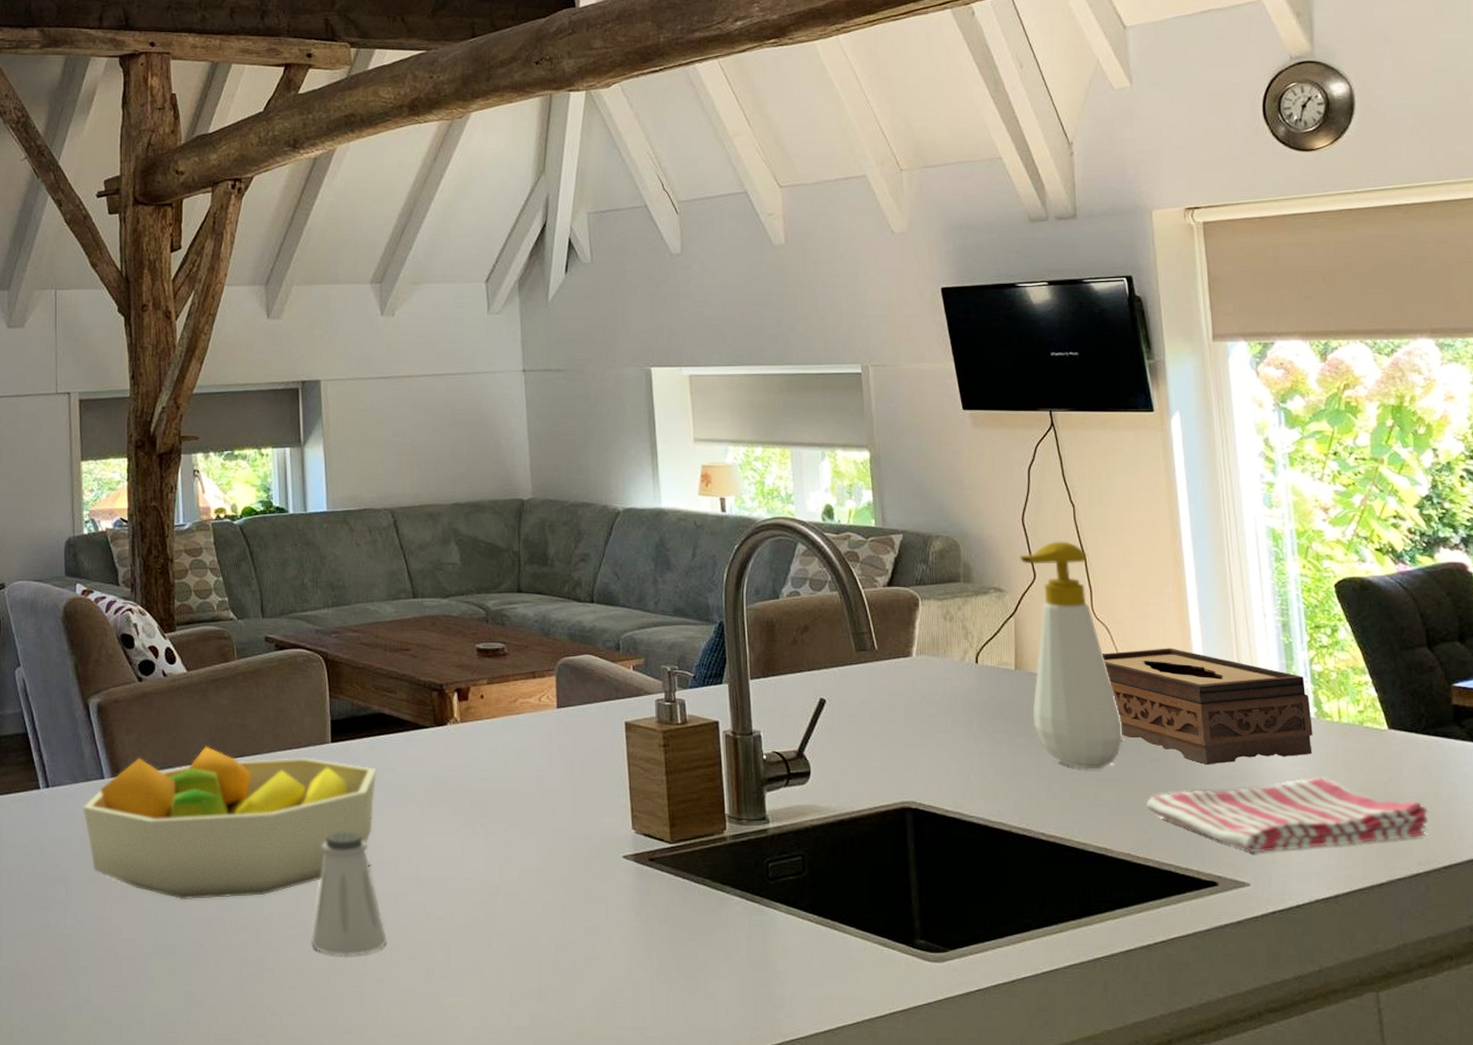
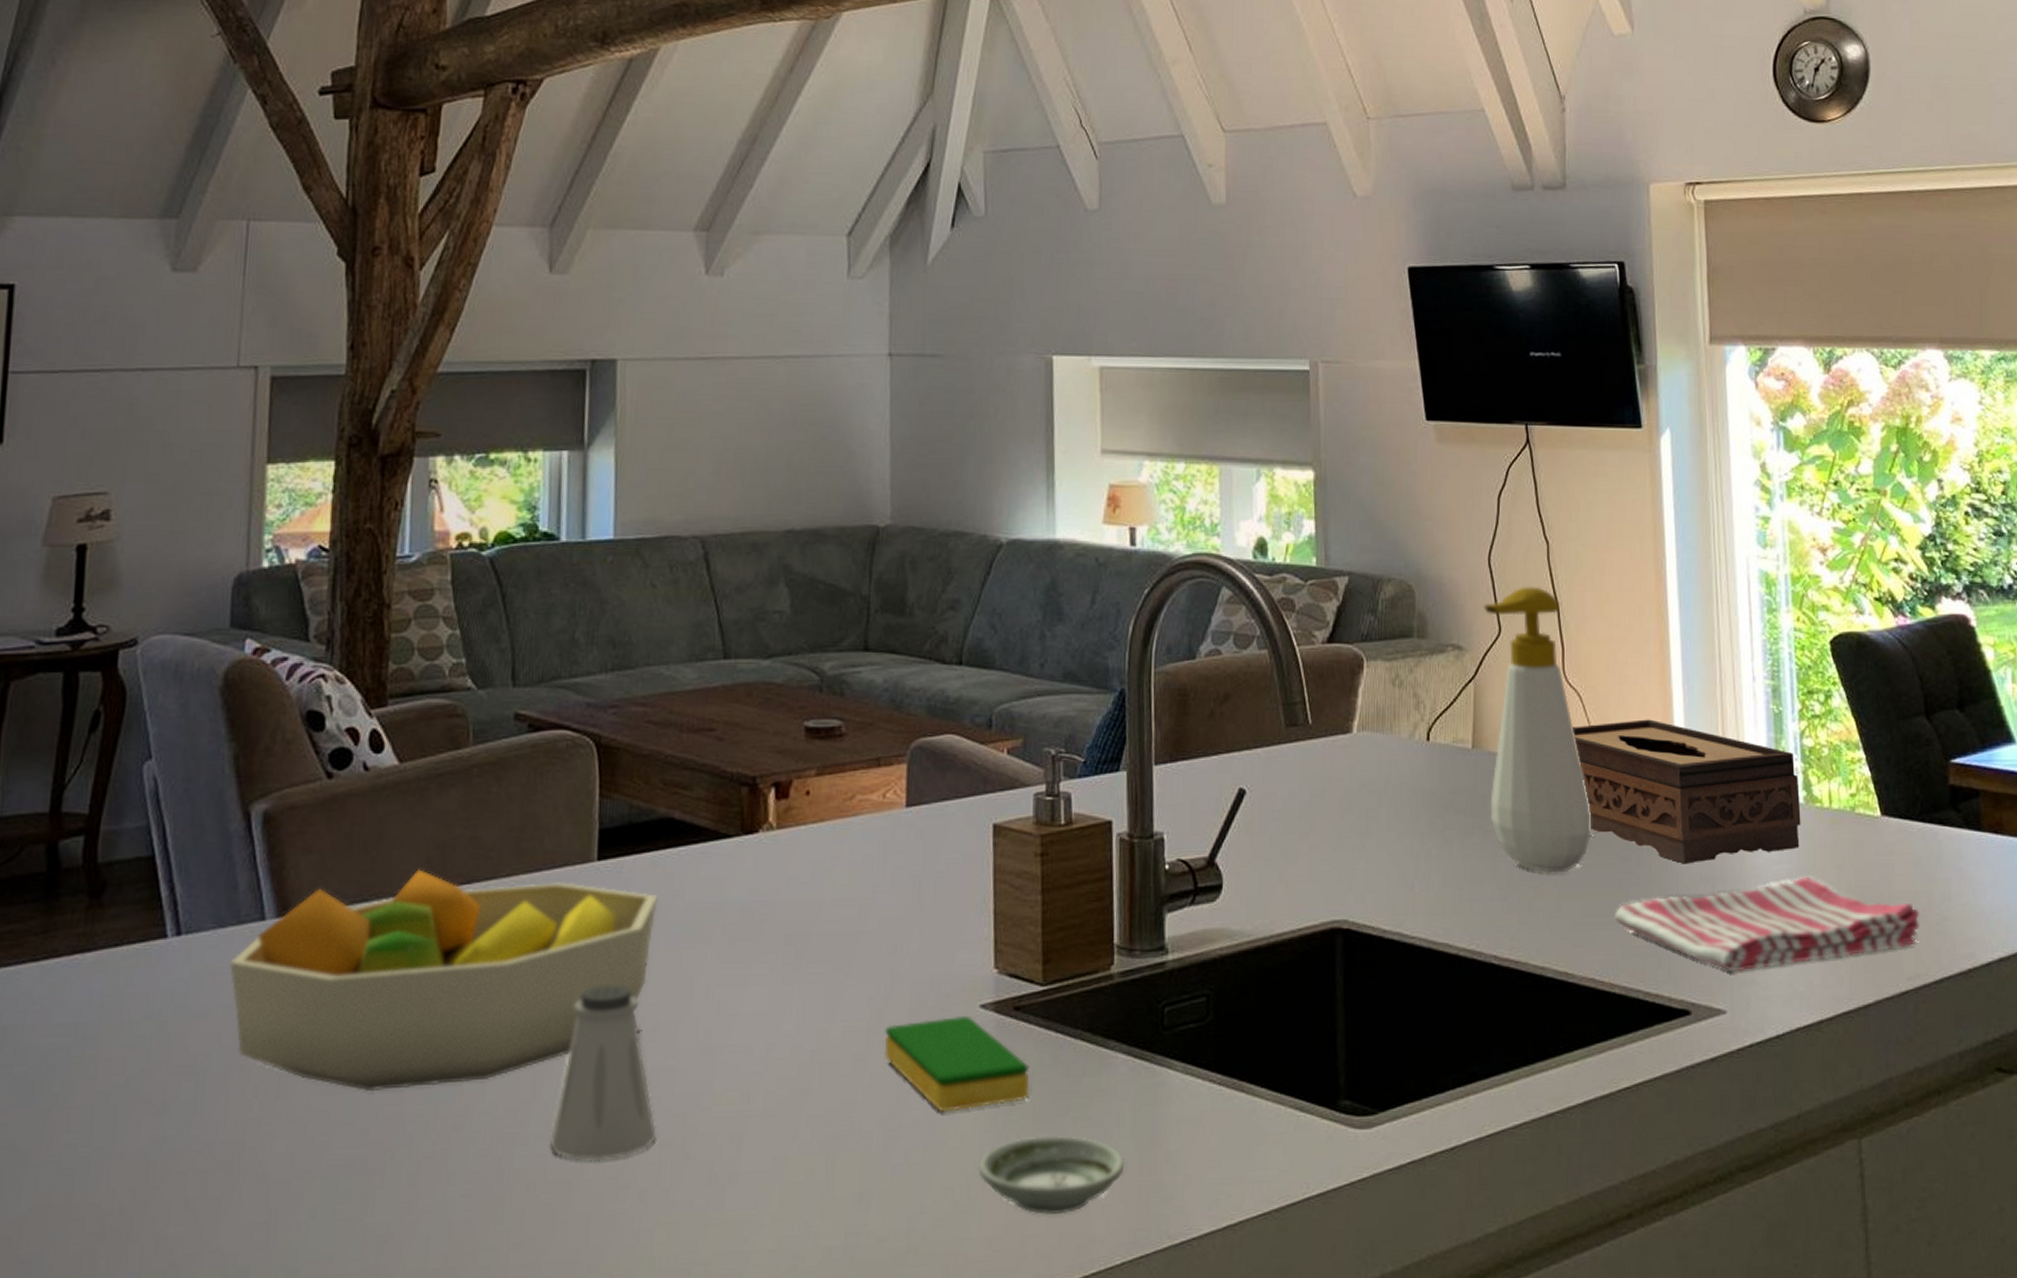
dish sponge: none [551,863,665,934] -> present [884,1015,1030,1112]
saucer: none [628,954,744,1013] -> present [978,1135,1125,1215]

